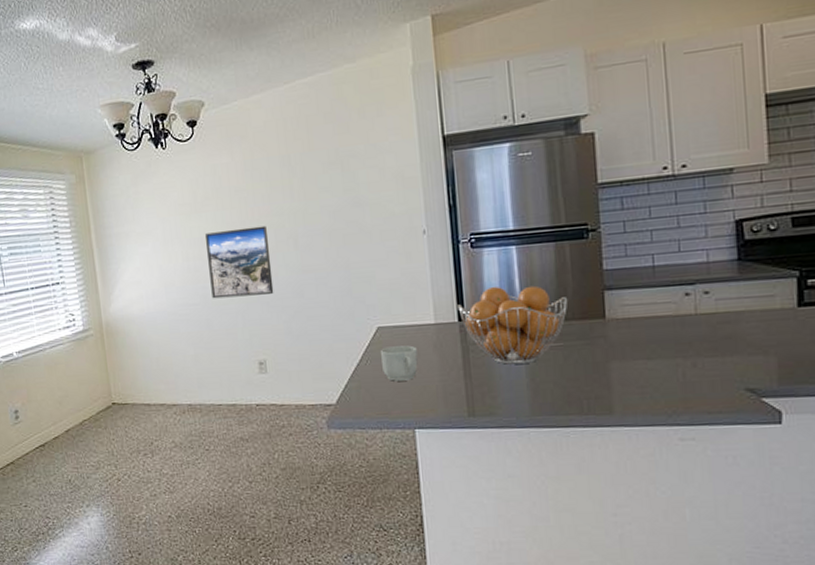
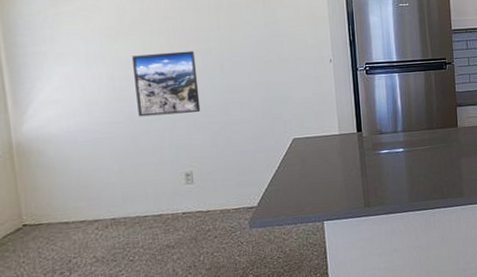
mug: present [381,345,418,381] -> none [296,152,326,183]
fruit basket: present [457,285,568,364] -> none [356,103,434,164]

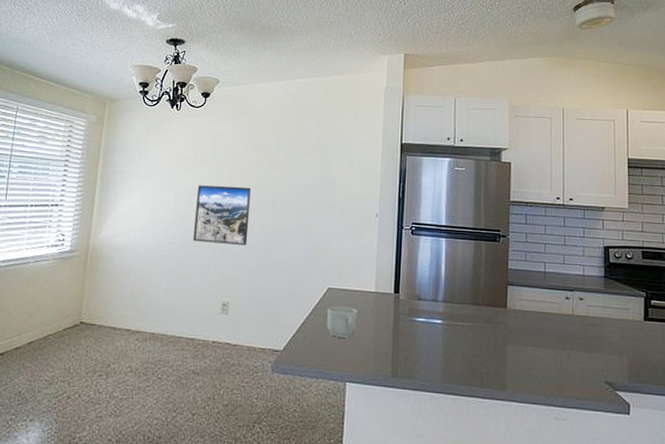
mug: none [296,152,326,183] -> present [327,306,358,338]

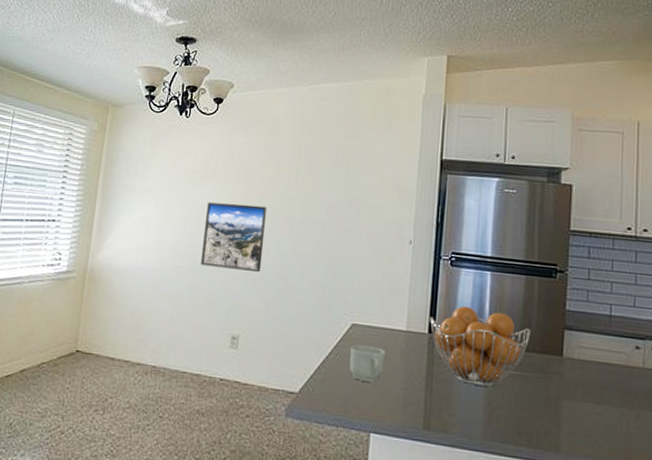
fruit basket: none [395,268,480,337] -> present [430,305,531,387]

